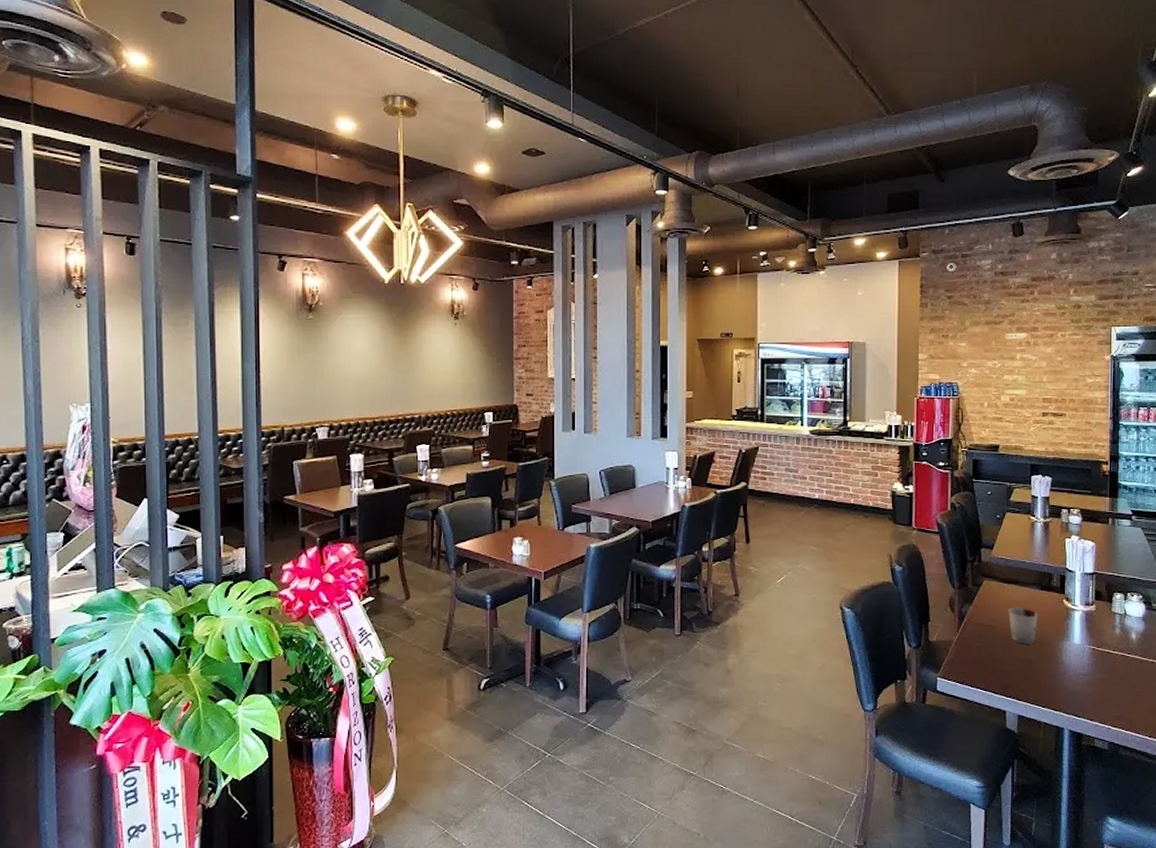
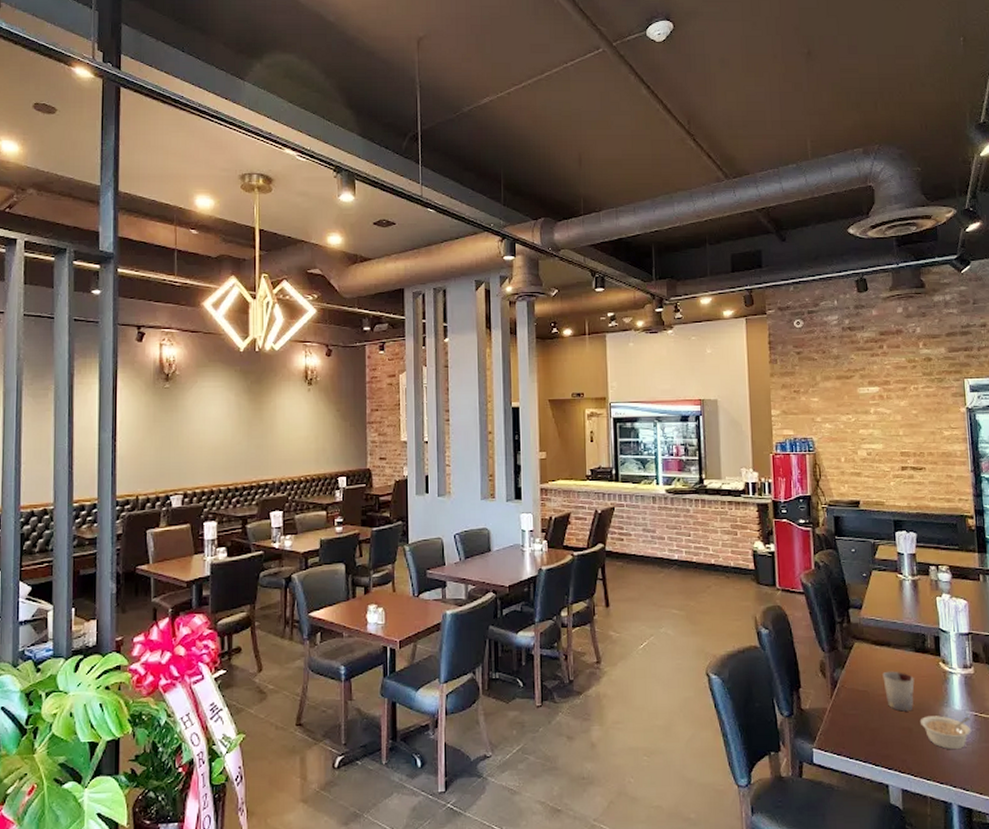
legume: none [1040,649,1088,680] -> present [919,716,972,750]

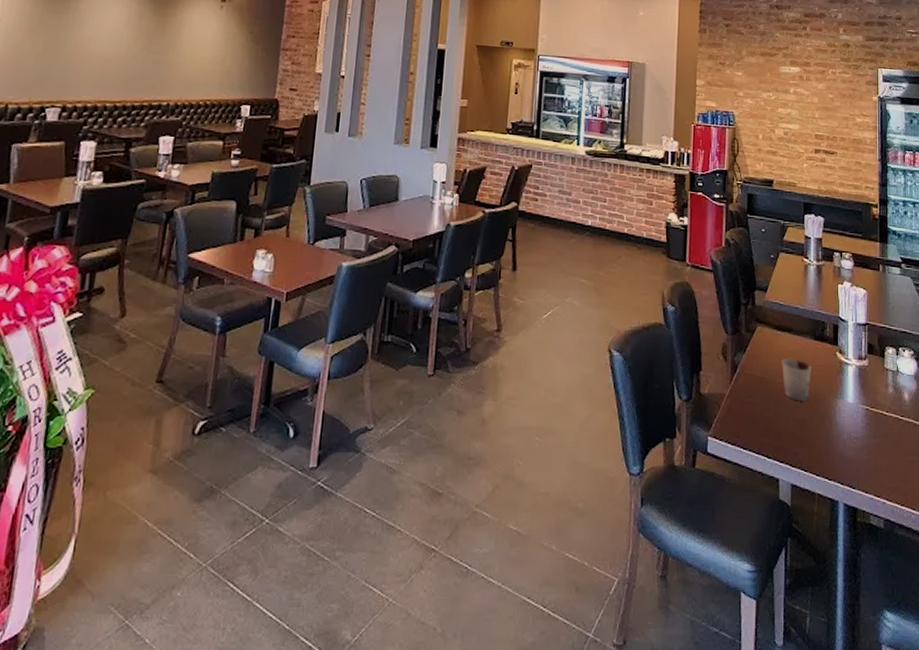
legume: present [919,716,972,750] -> none [813,408,862,445]

